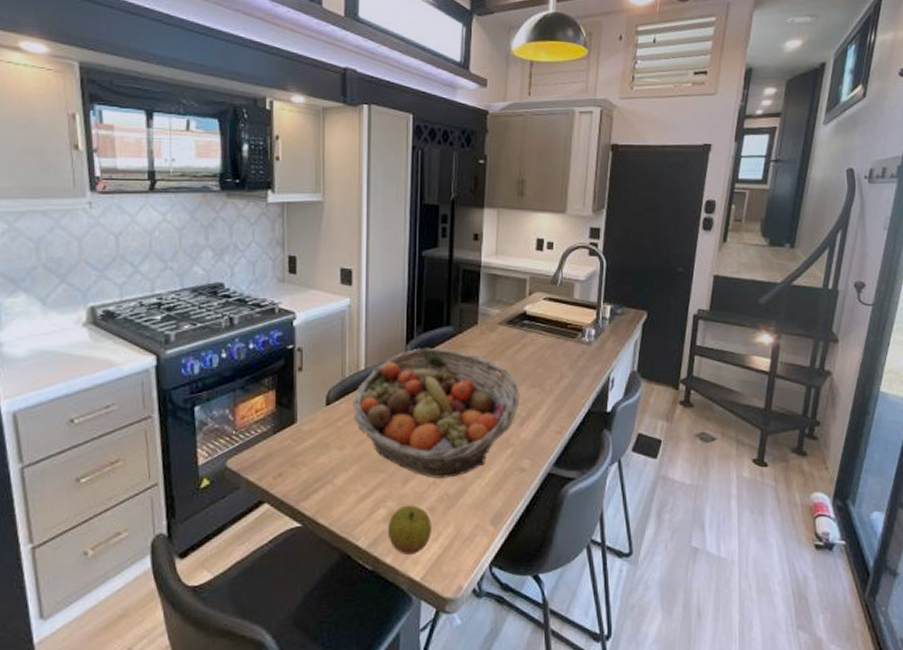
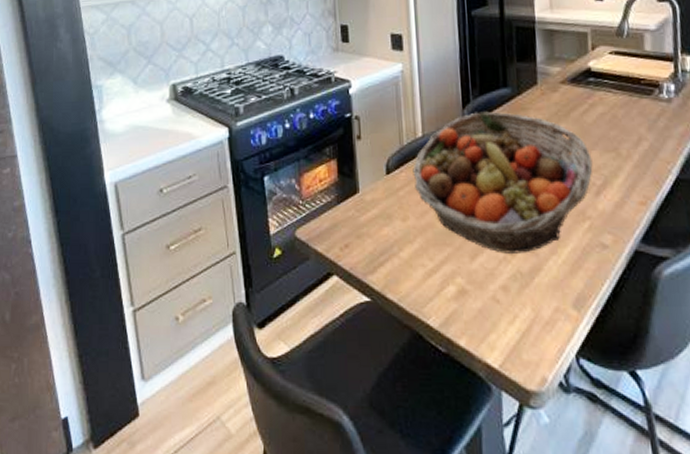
apple: present [387,505,432,555] -> none [458,282,507,338]

